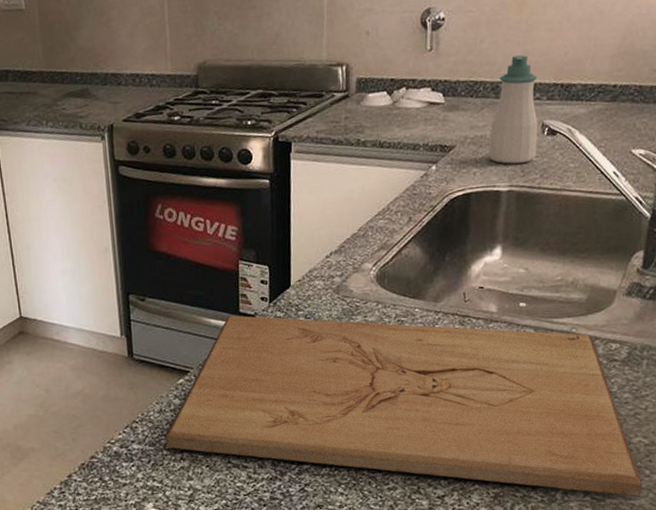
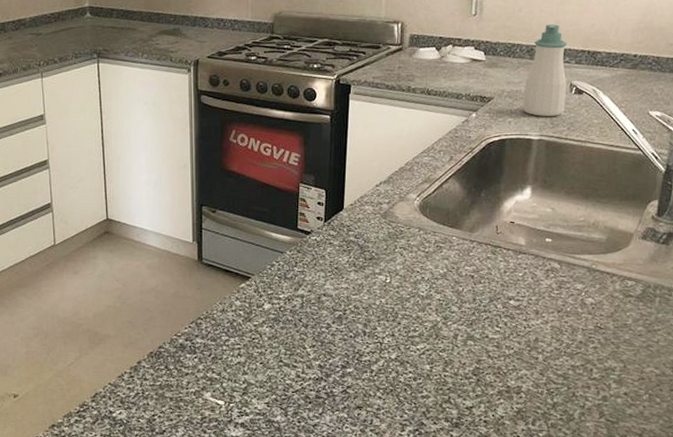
cutting board: present [165,315,642,497] -> none [225,231,653,422]

